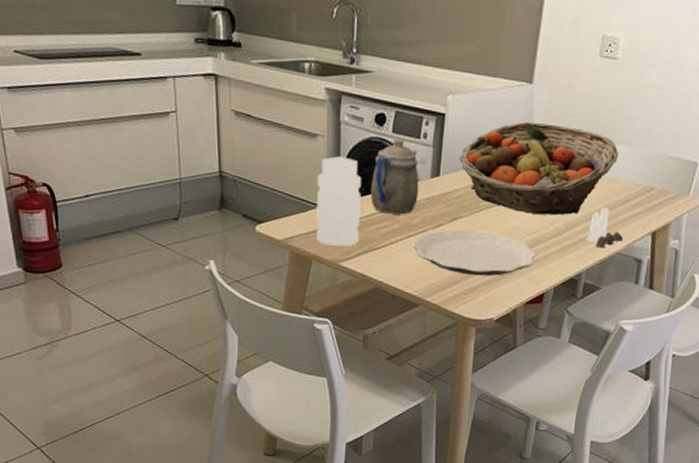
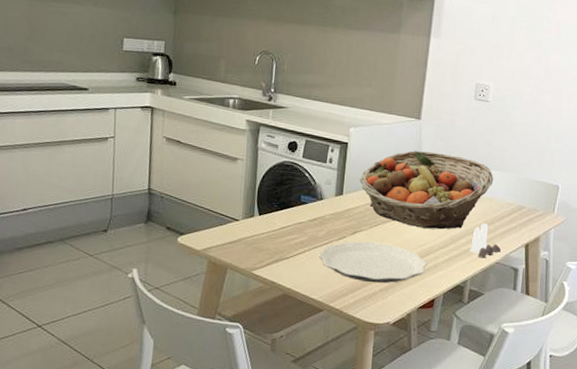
bottle: present [316,156,362,247] -> none [232,177,275,257]
teapot: present [370,138,419,215] -> none [282,162,325,228]

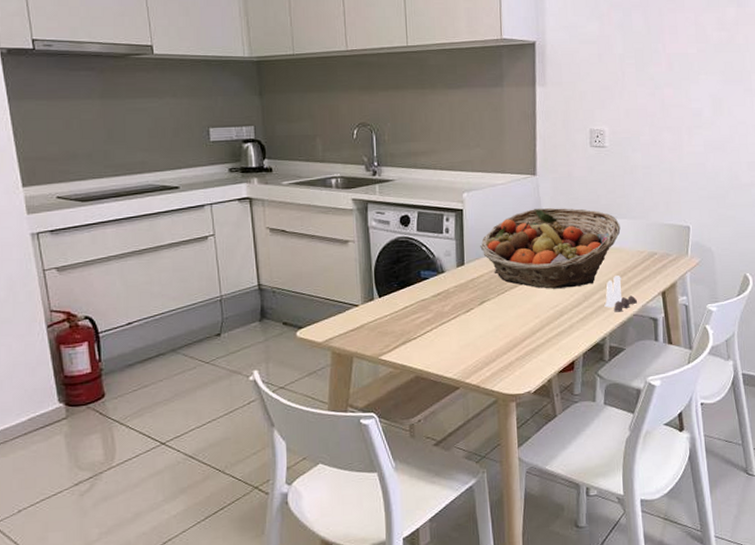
plate: present [318,241,428,283] -> none [447,310,563,353]

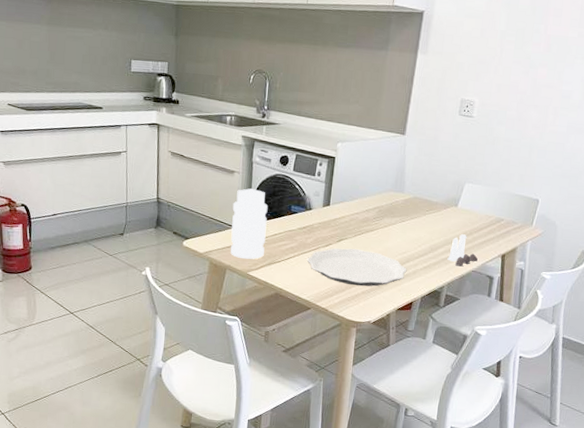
bottle: none [351,258,396,342] -> present [231,188,268,260]
plate: none [447,310,563,353] -> present [307,248,407,287]
fruit basket: present [480,208,621,289] -> none [346,164,474,239]

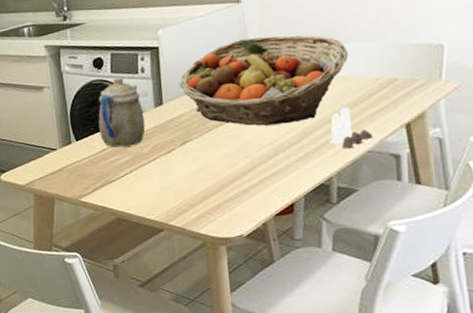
bottle: present [231,188,268,260] -> none [48,102,95,185]
teapot: none [274,175,314,236] -> present [98,77,146,148]
plate: present [307,248,407,287] -> none [147,149,278,195]
fruit basket: none [346,164,474,239] -> present [179,35,349,126]

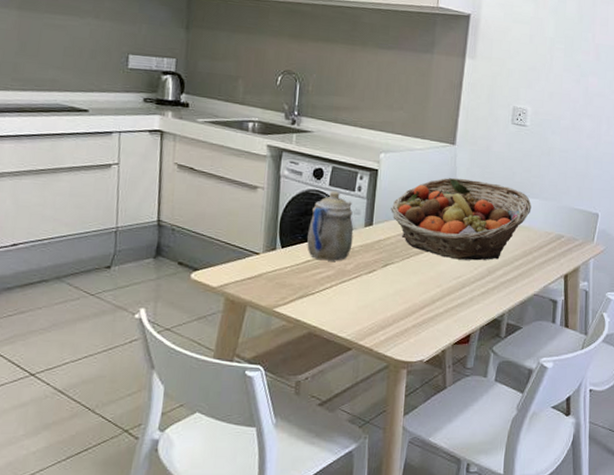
salt and pepper shaker set: present [329,107,372,149] -> none [507,254,539,290]

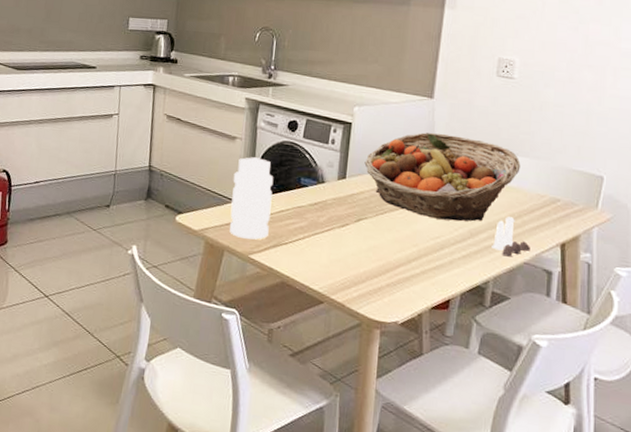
bottle: none [252,207,299,293] -> present [230,157,274,240]
teapot: present [307,191,354,261] -> none [281,143,327,213]
salt and pepper shaker set: none [507,254,539,290] -> present [491,217,530,257]

